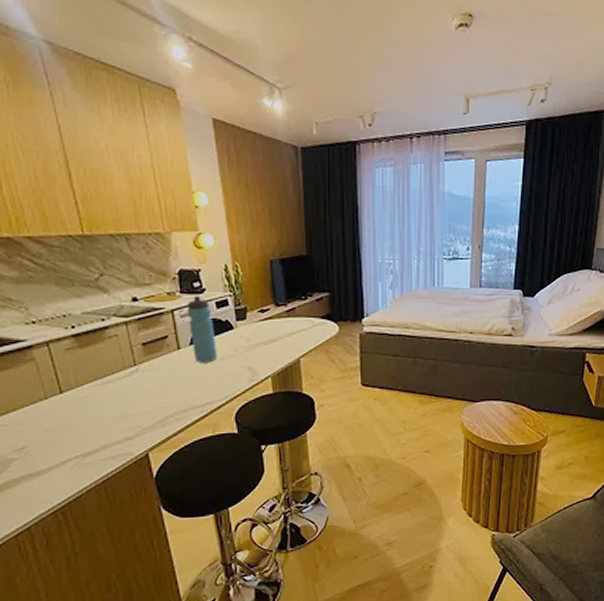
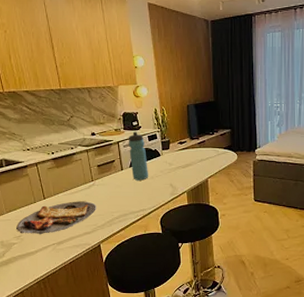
food plate: none [15,394,142,445] -> present [15,201,96,235]

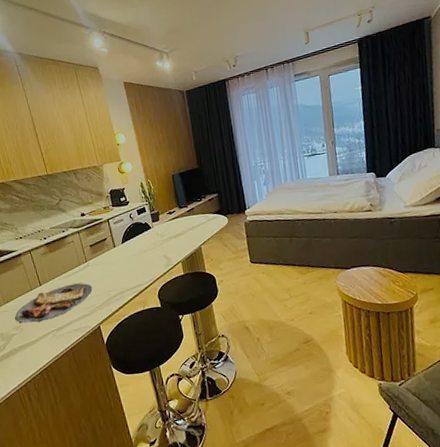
water bottle: present [128,131,148,180] -> none [117,207,141,256]

